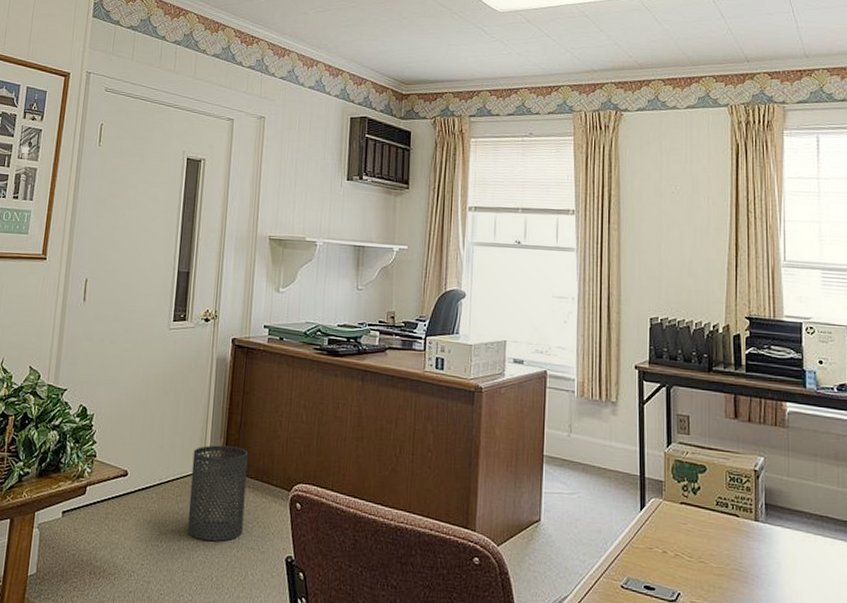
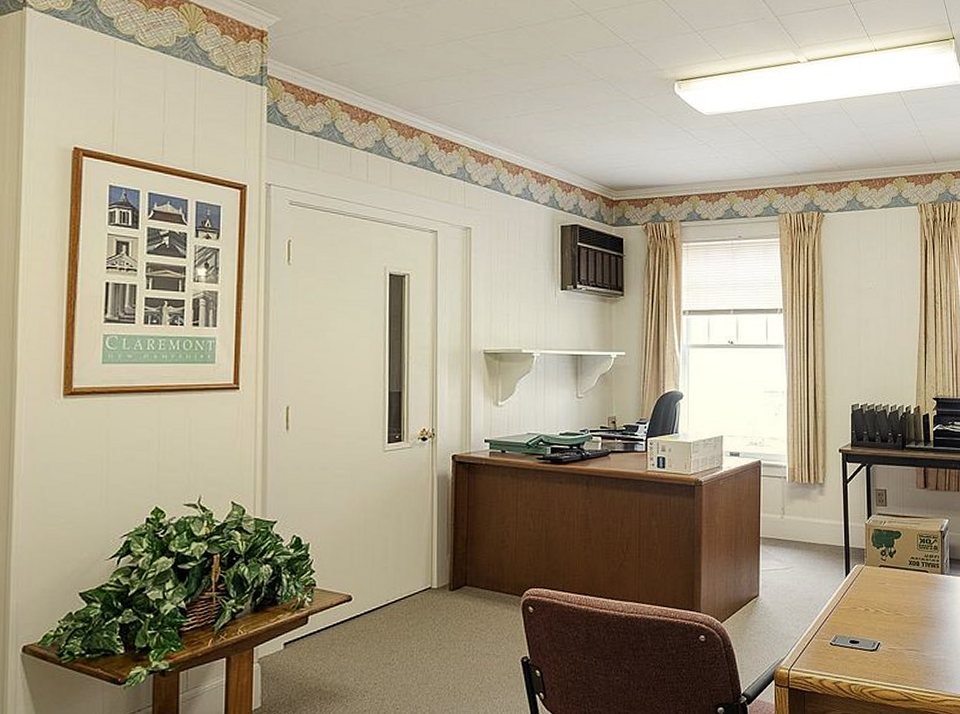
trash can: present [187,445,249,541] -> none [419,560,477,652]

